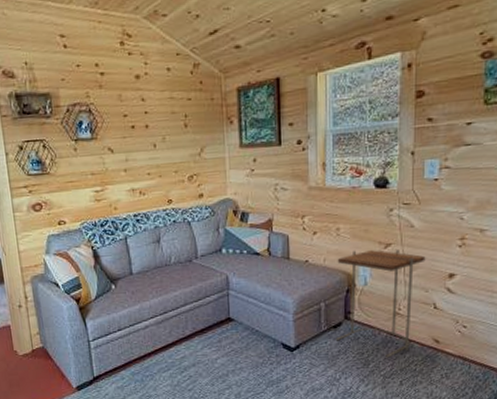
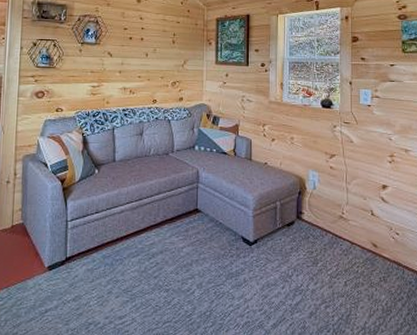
side table: present [335,250,426,358] -> none [288,157,363,258]

